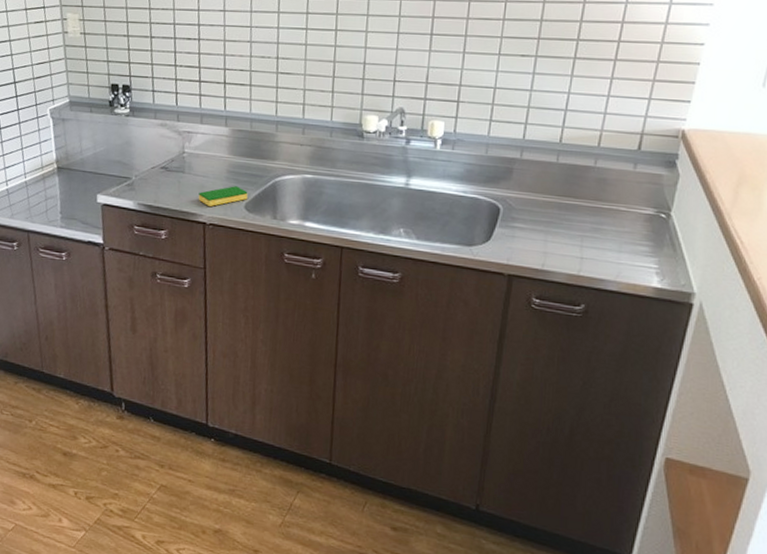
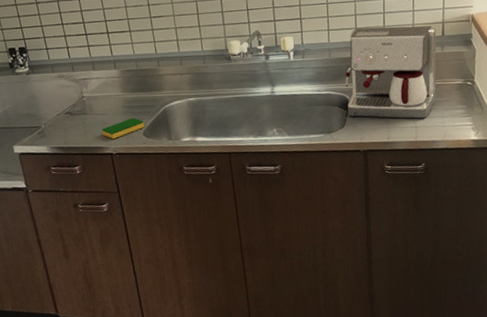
coffee maker: none [497,123,631,250] -> present [345,25,437,119]

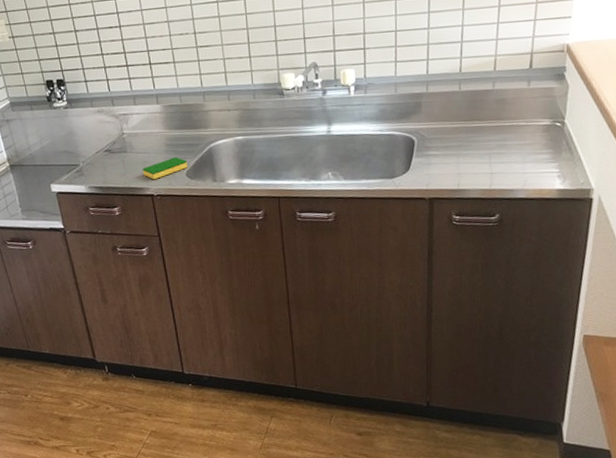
coffee maker: present [345,25,437,119] -> none [412,57,523,165]

